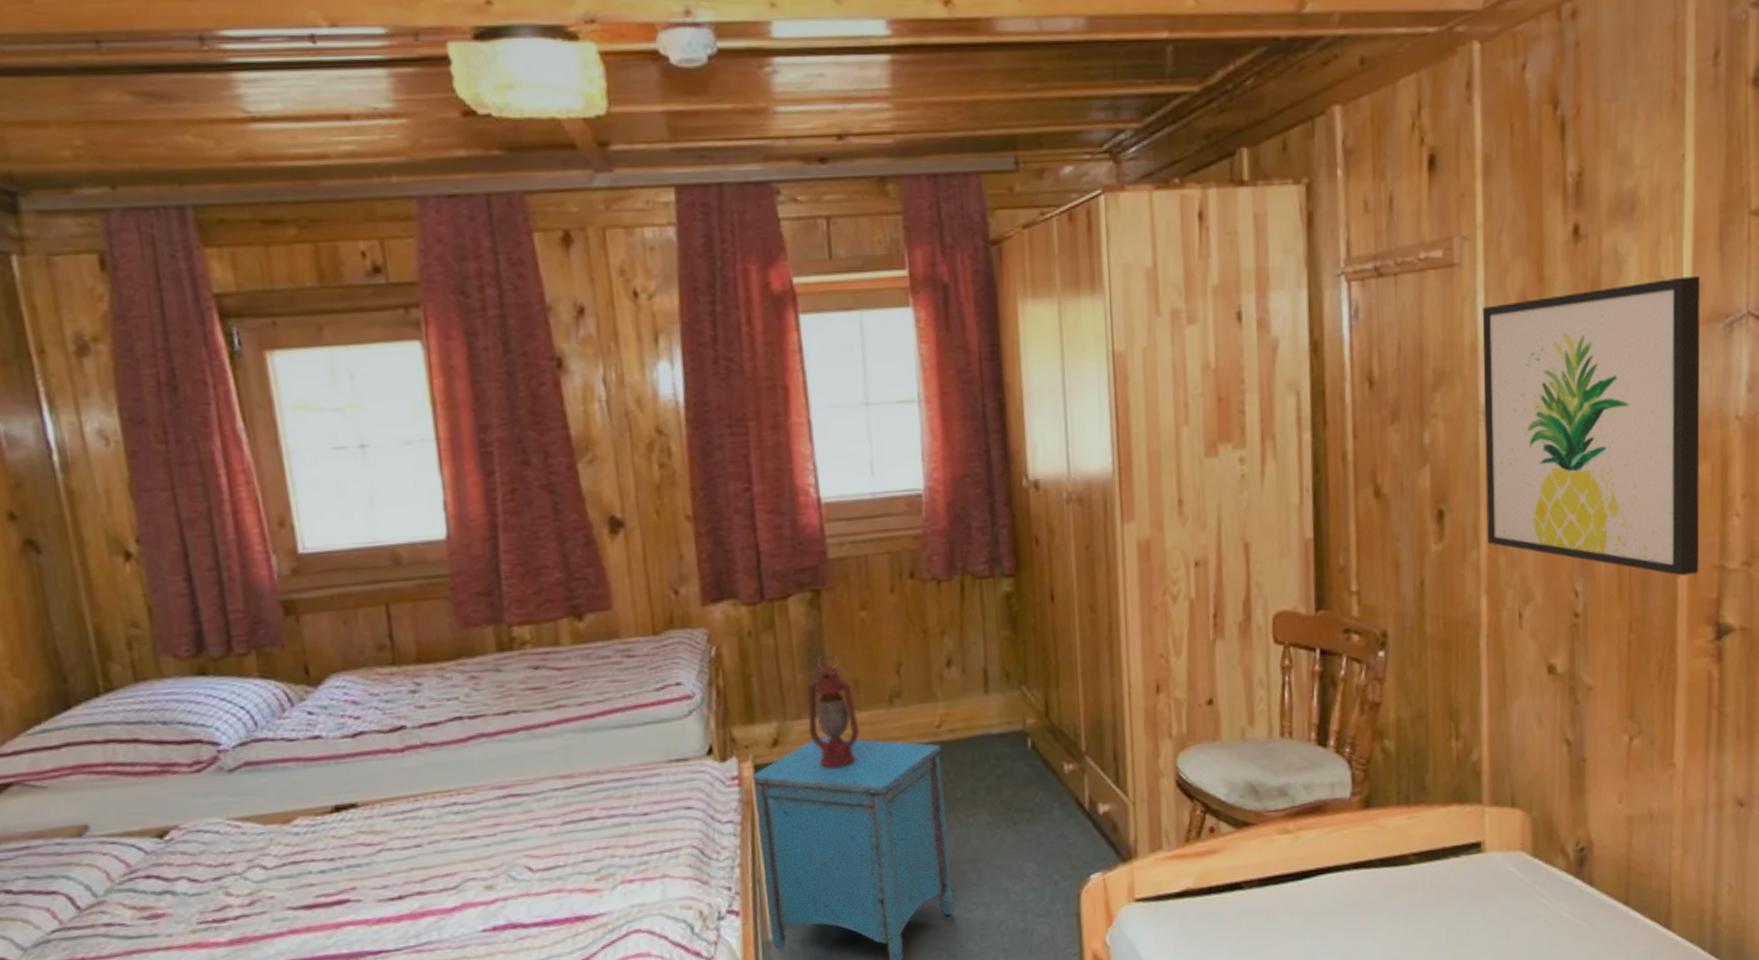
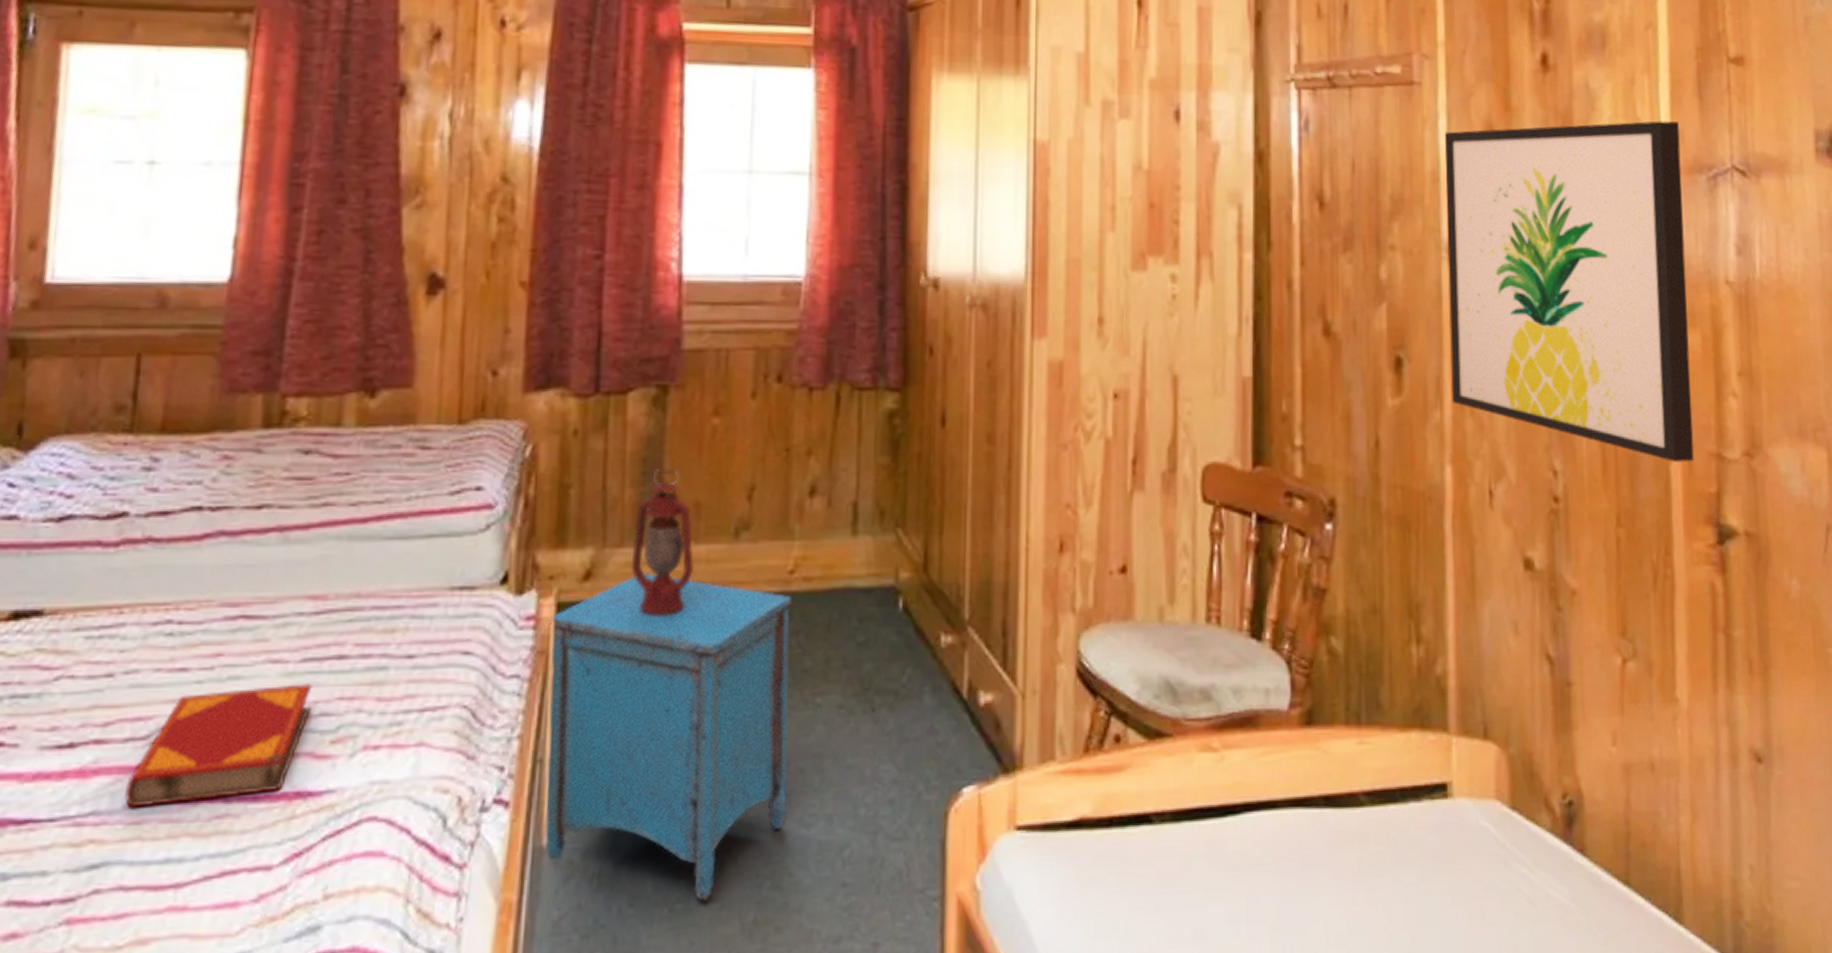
hardback book: none [447,840,577,937] -> present [123,684,313,808]

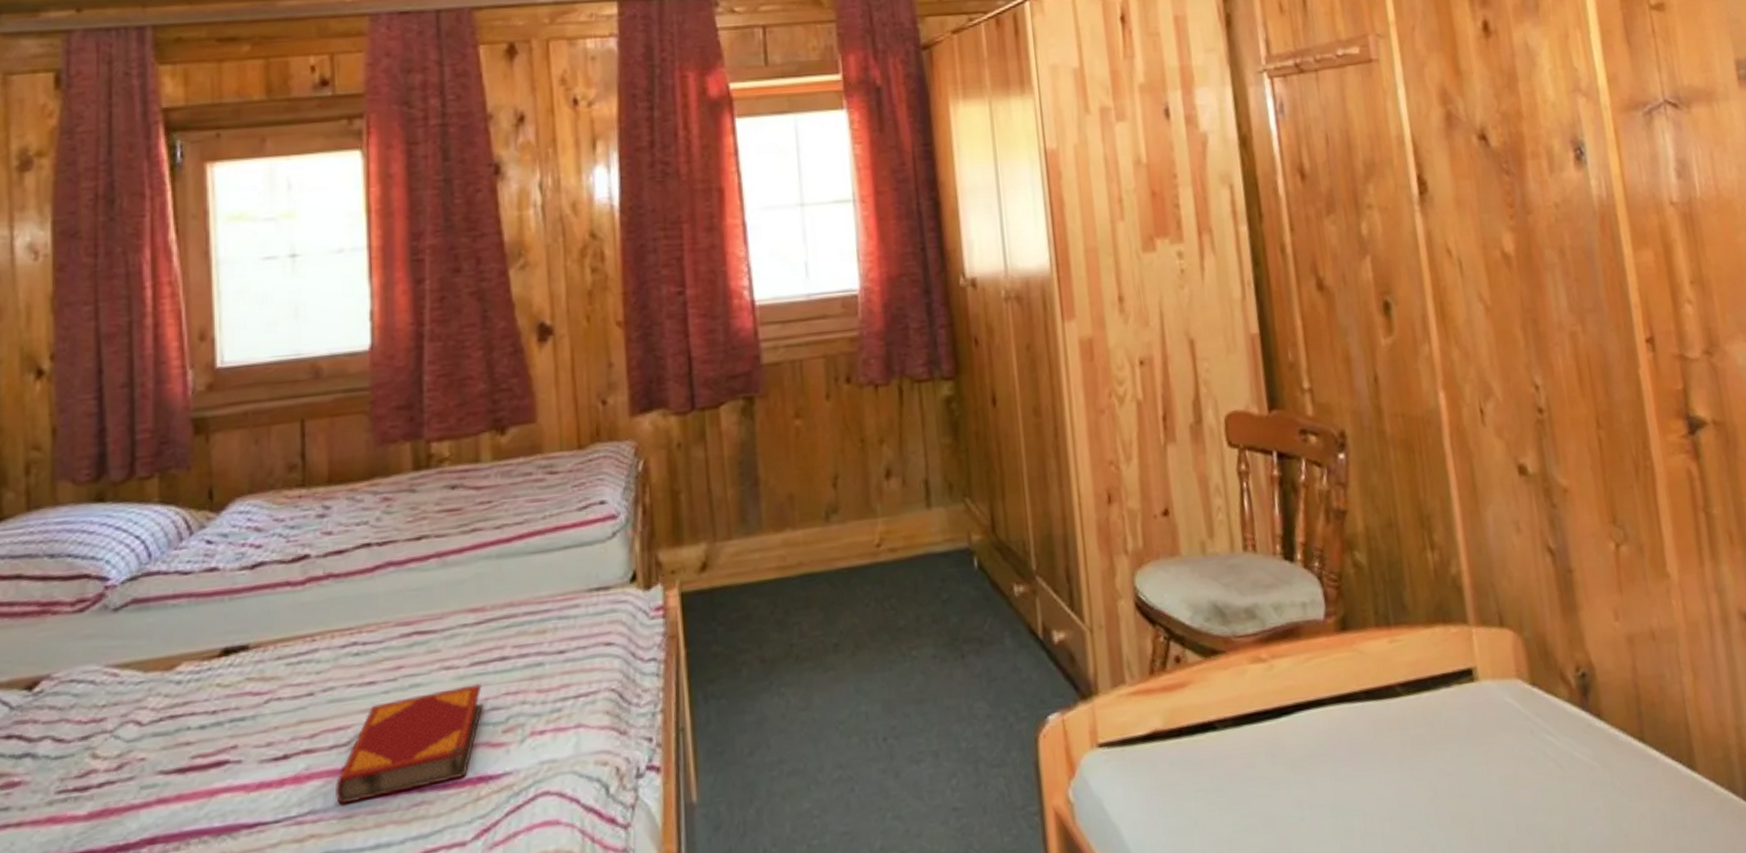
nightstand: present [545,572,793,902] -> none [676,559,898,836]
lantern: present [630,468,695,616] -> none [739,467,795,596]
wall art: present [1444,121,1694,462] -> none [1404,67,1660,367]

